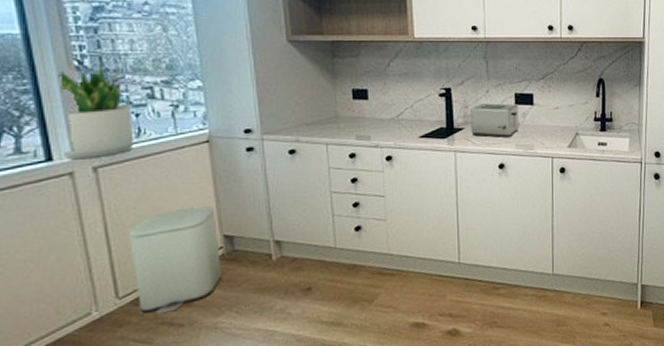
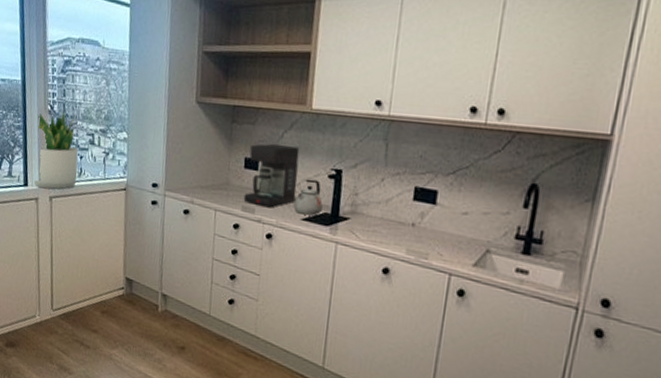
pedal bin: present [128,206,223,315] -> none [64,246,123,333]
coffee maker: none [356,72,410,133] -> present [243,143,300,208]
kettle: none [409,100,439,133] -> present [293,179,324,216]
toaster: present [470,103,519,138] -> none [357,193,418,240]

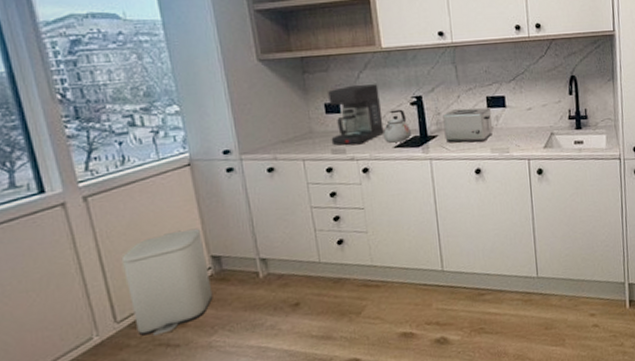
planter: present [34,109,78,189] -> none [43,95,120,191]
pedal bin: none [64,246,123,333] -> present [121,228,213,337]
toaster: none [357,193,418,240] -> present [443,107,492,143]

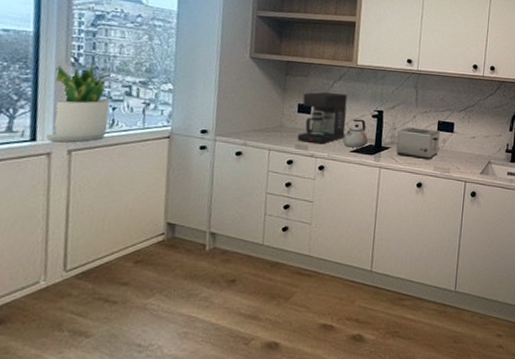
planter: none [43,95,120,191] -> present [45,61,111,143]
pedal bin: present [121,228,213,337] -> none [82,194,164,290]

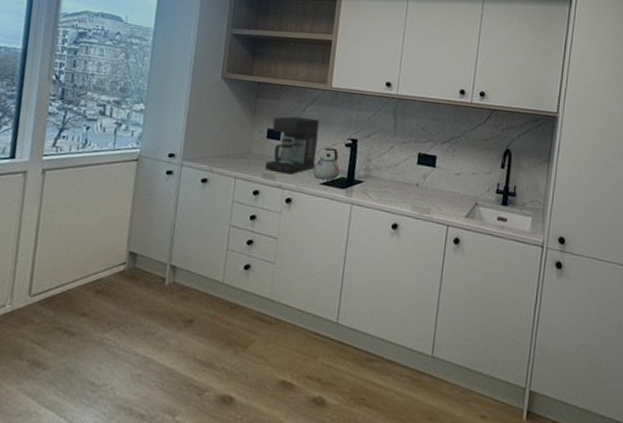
planter: present [45,61,111,143] -> none [23,79,88,162]
toaster: present [396,127,441,160] -> none [370,159,421,198]

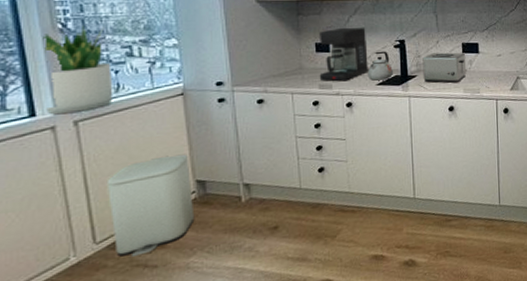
planter: none [23,79,88,162] -> present [42,25,113,115]
pedal bin: none [44,219,128,319] -> present [106,154,195,258]
toaster: none [370,159,421,198] -> present [422,52,466,84]

